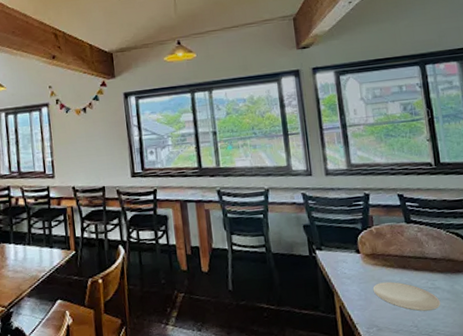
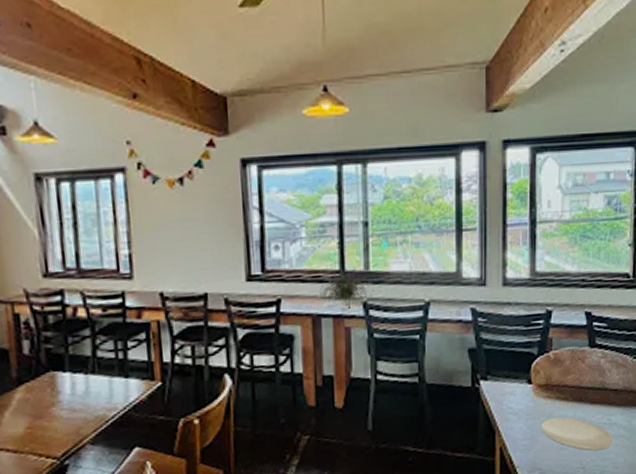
plant: none [184,165,221,196] -> present [319,267,369,309]

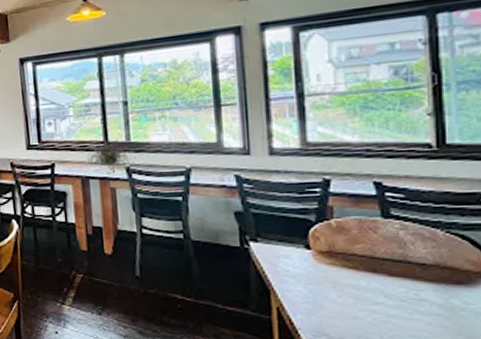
plate: present [541,417,614,451] -> none [325,286,426,325]

